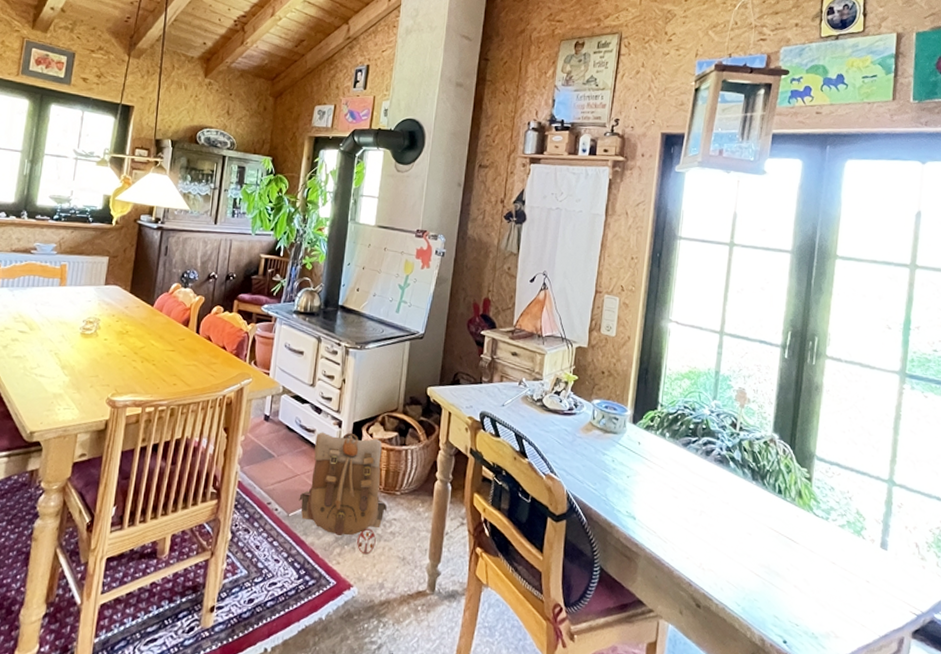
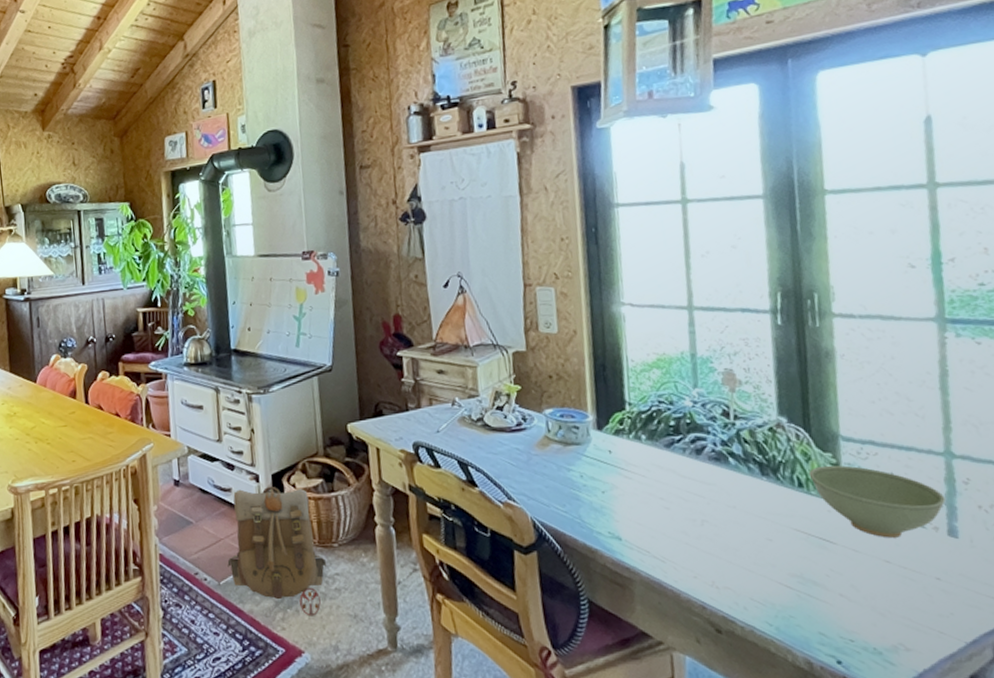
bowl: none [787,478,883,544] -> present [808,465,946,538]

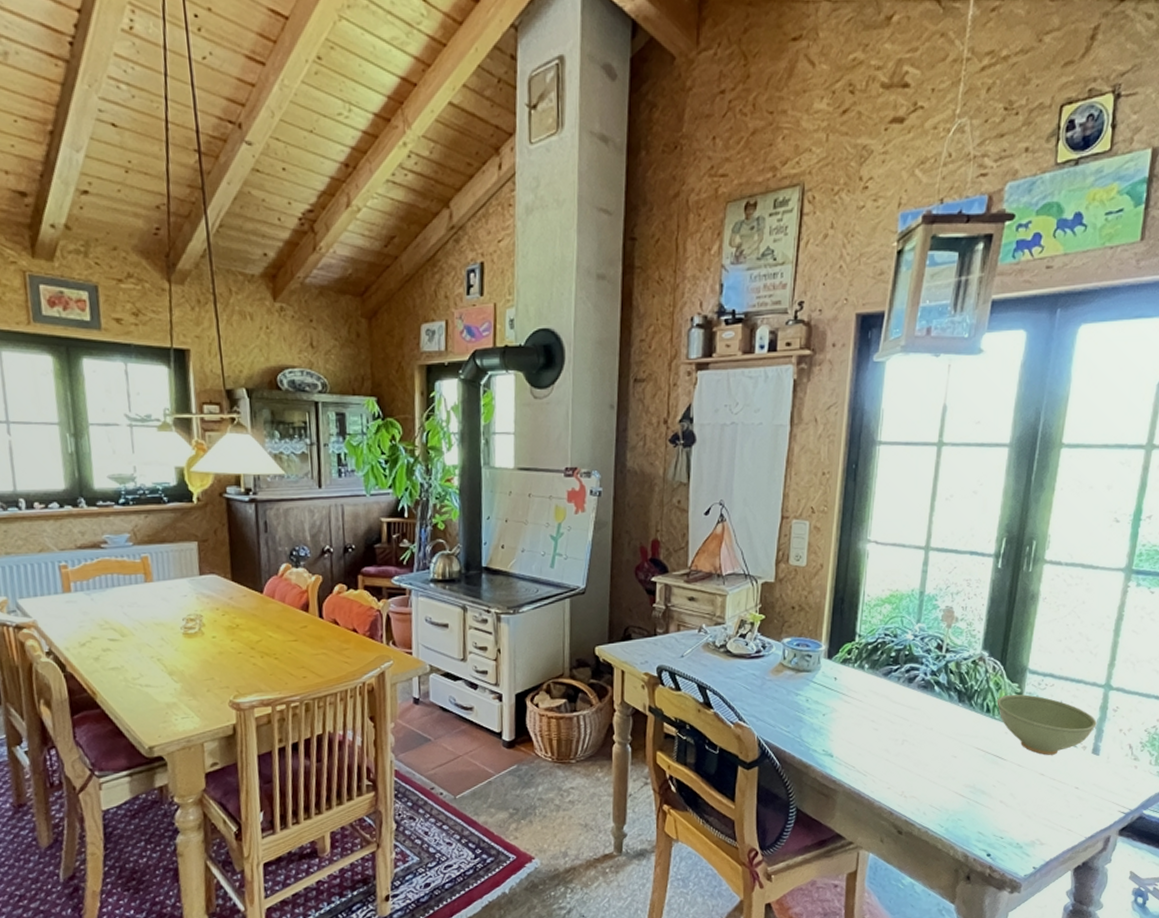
backpack: present [227,486,327,617] -> none [464,705,564,827]

